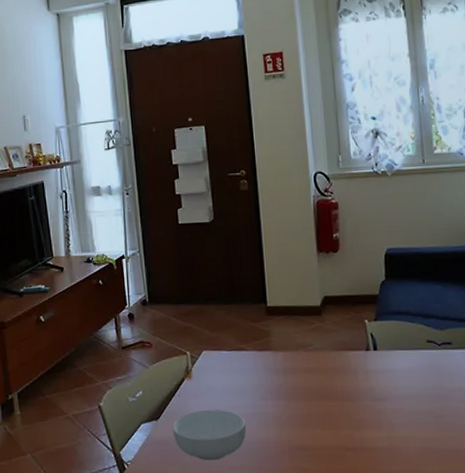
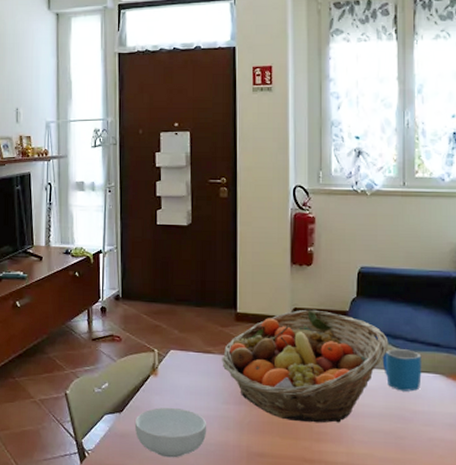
fruit basket: none [255,296,421,411] -> present [222,309,389,423]
mug: none [415,327,456,370] -> present [382,349,422,392]

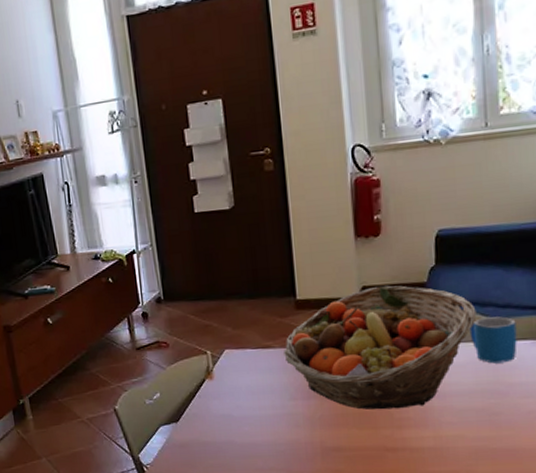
cereal bowl: present [134,407,207,458] -> none [193,411,274,463]

